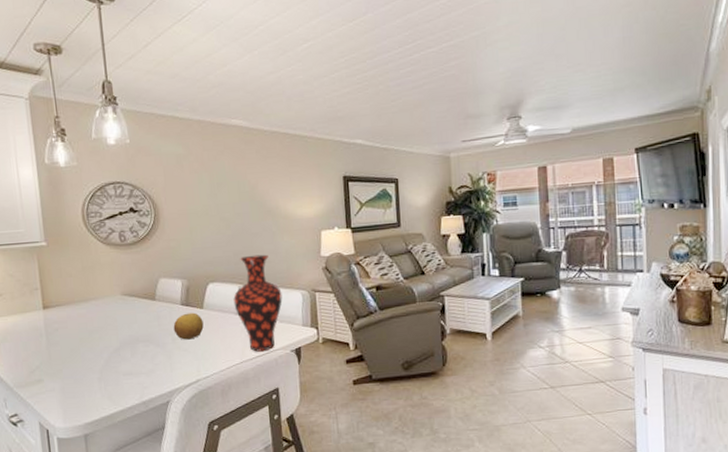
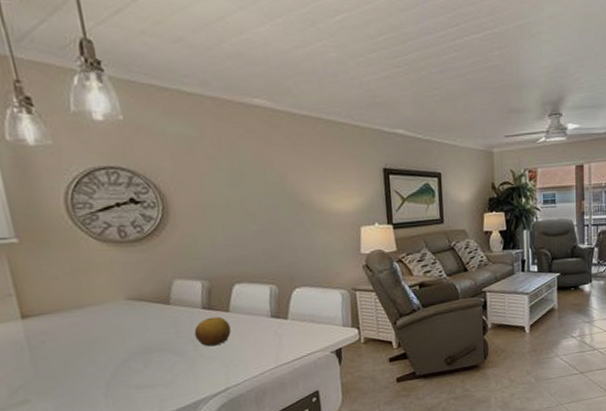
vase: present [233,254,283,352] -> none [264,252,320,355]

